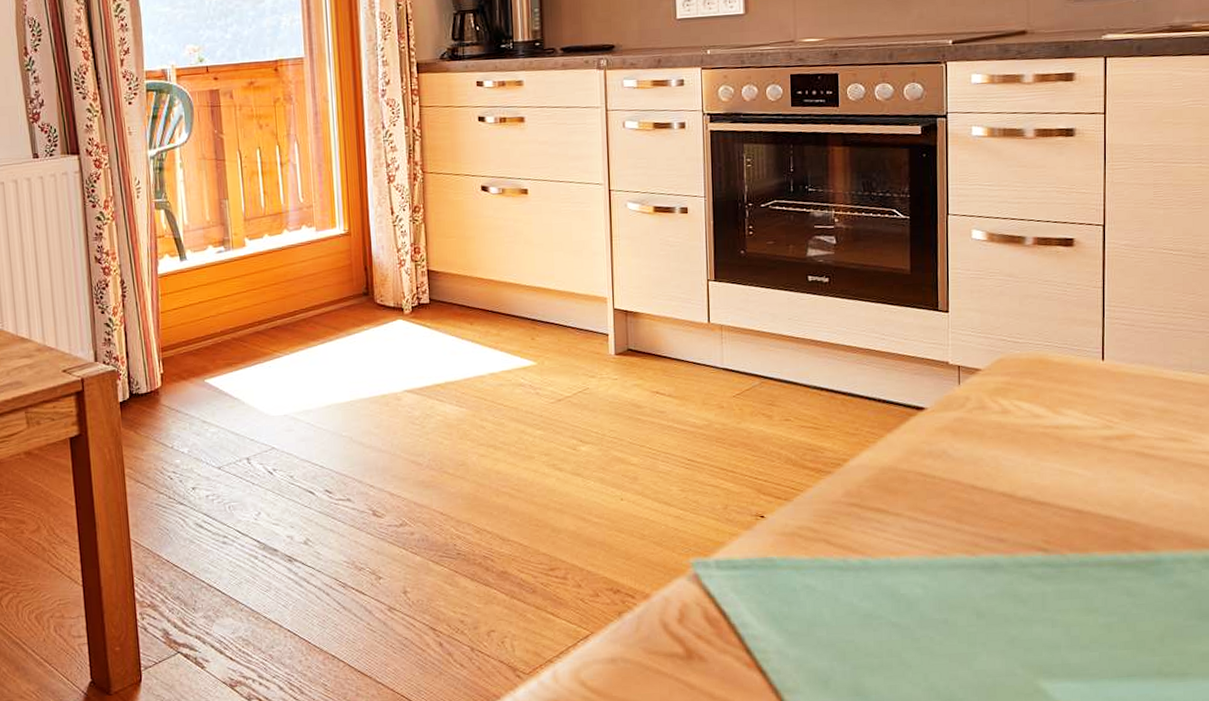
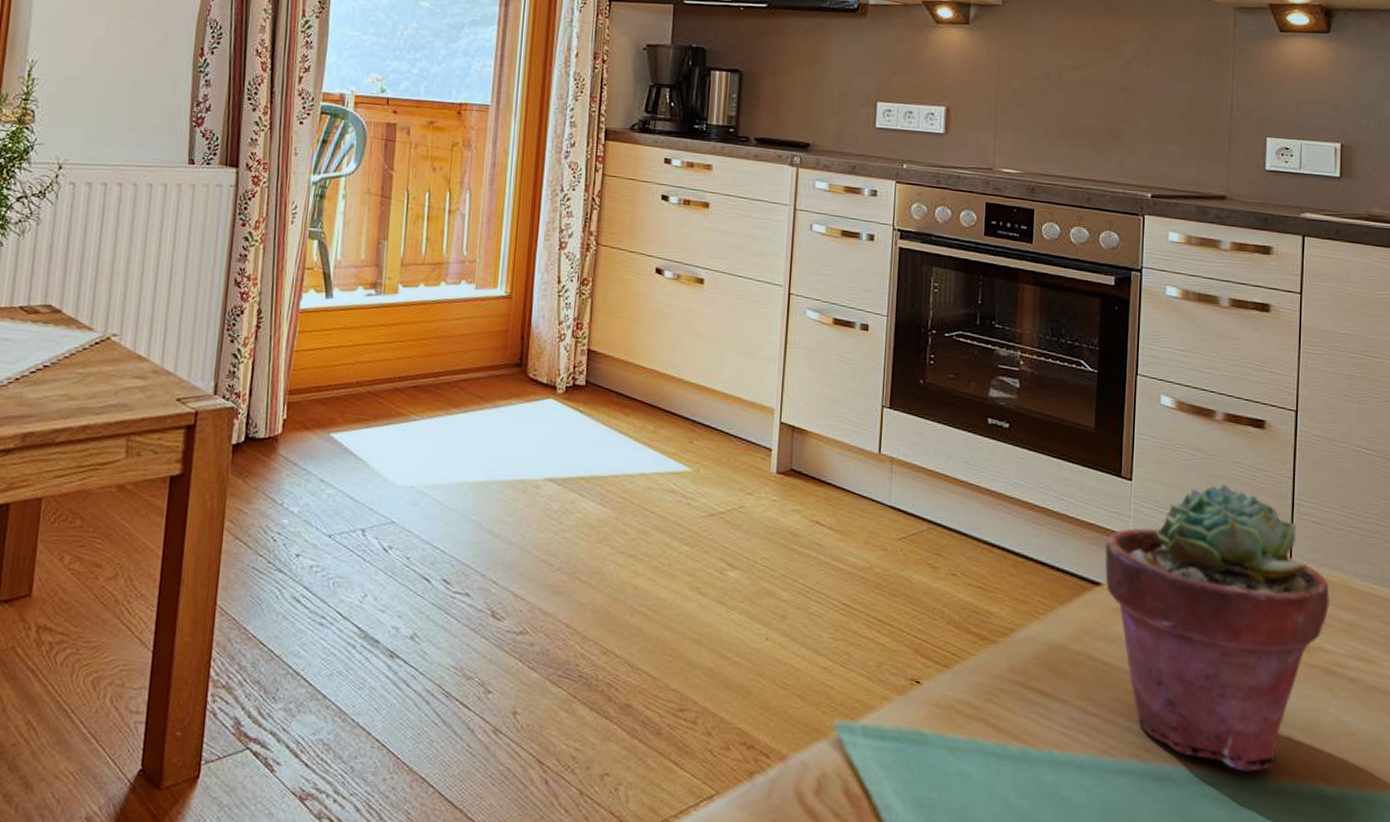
potted succulent: none [926,302,1142,551] -> present [1104,483,1331,772]

